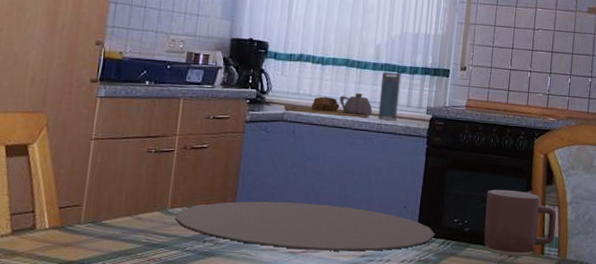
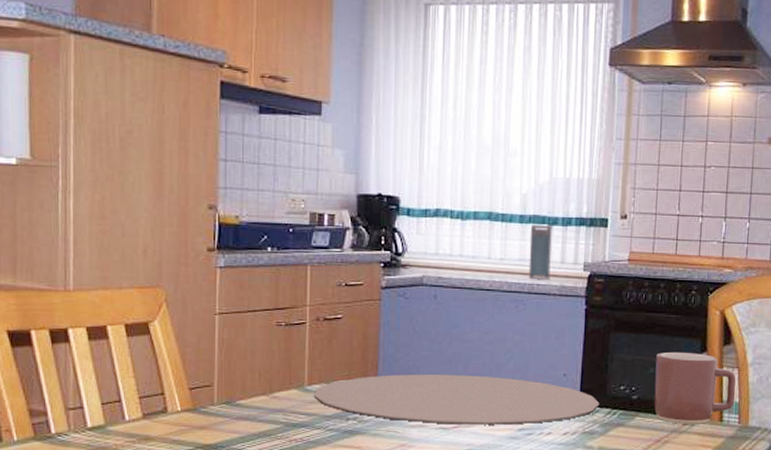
cutting board: present [284,96,369,118] -> none [422,256,518,278]
teapot: present [339,93,373,117] -> none [483,251,522,277]

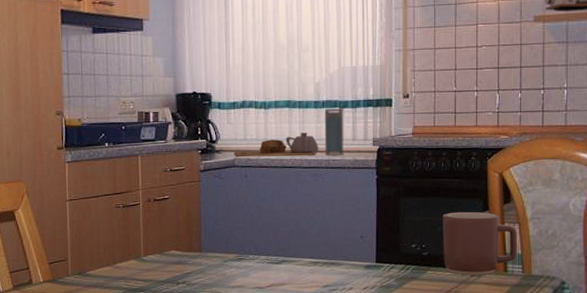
placemat: present [314,374,600,425] -> none [149,241,394,284]
cutting board: none [422,256,518,278] -> present [234,139,316,158]
teapot: none [483,251,522,277] -> present [285,132,319,155]

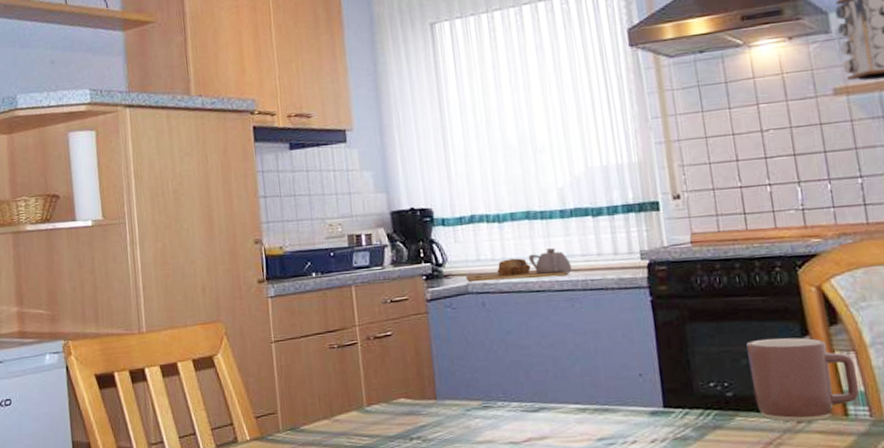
soap dispenser: present [324,108,344,156] -> none [573,216,605,276]

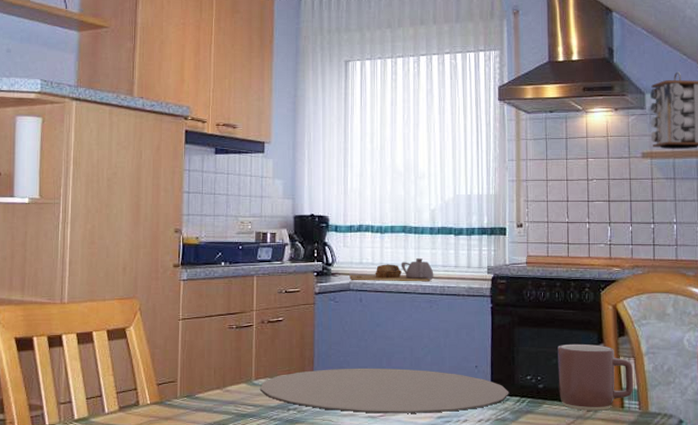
placemat: none [374,382,689,438] -> present [260,368,509,414]

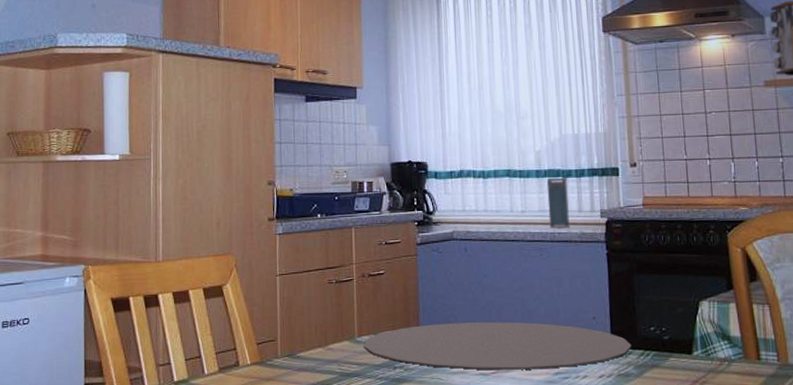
cutting board: present [349,264,431,282] -> none [452,210,540,230]
teapot: present [401,258,434,281] -> none [506,203,543,227]
soap dispenser: none [439,235,459,283] -> present [546,177,570,229]
mug: present [558,343,634,411] -> none [682,290,771,364]

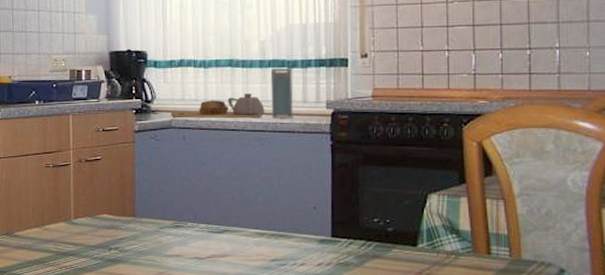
placemat: present [364,321,632,370] -> none [80,208,353,256]
cutting board: none [452,210,540,230] -> present [171,100,261,119]
teapot: none [506,203,543,227] -> present [227,93,265,117]

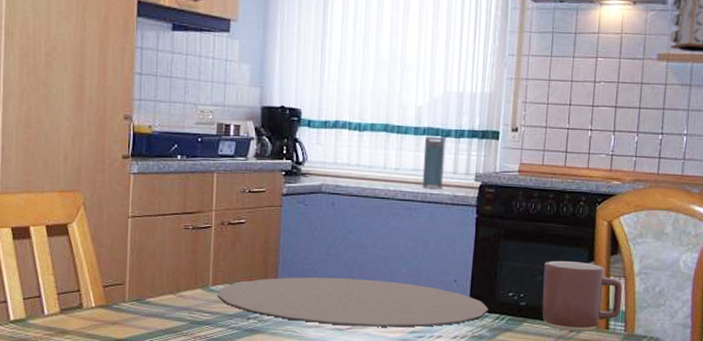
placemat: none [80,208,353,256] -> present [218,277,489,327]
cutting board: present [171,100,261,119] -> none [321,165,412,187]
teapot: present [227,93,265,117] -> none [379,161,416,186]
mug: none [410,184,504,257] -> present [541,260,623,331]

